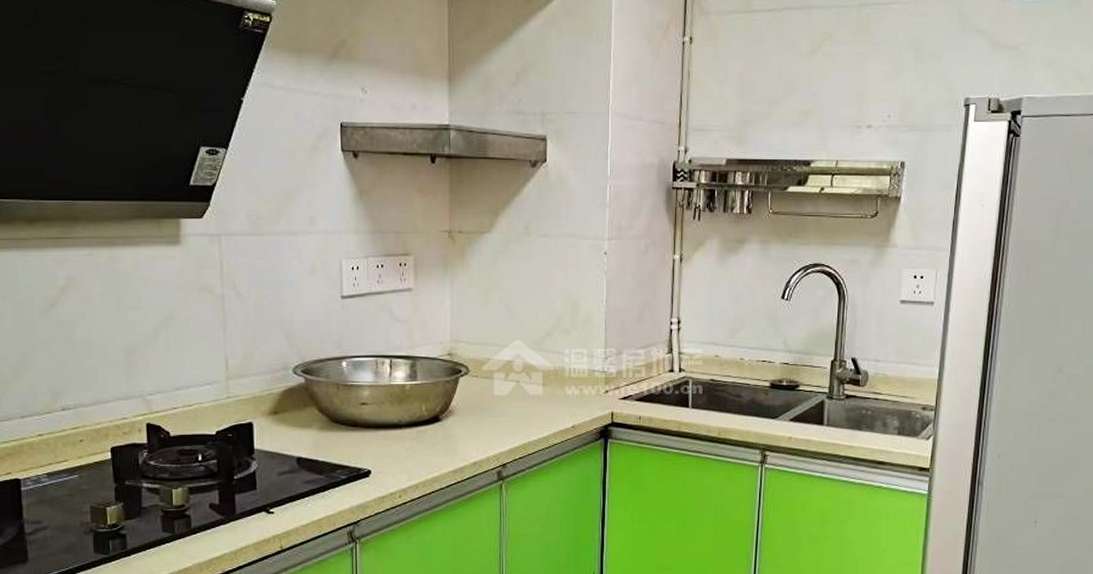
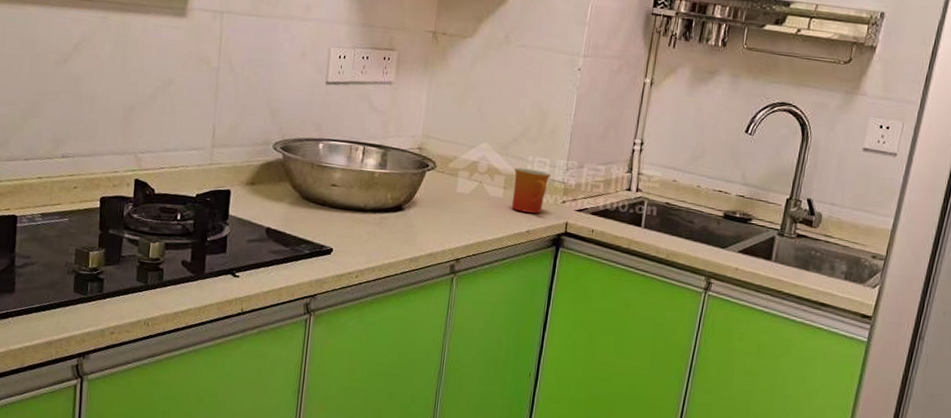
mug: none [551,362,590,407] -> present [511,167,551,214]

